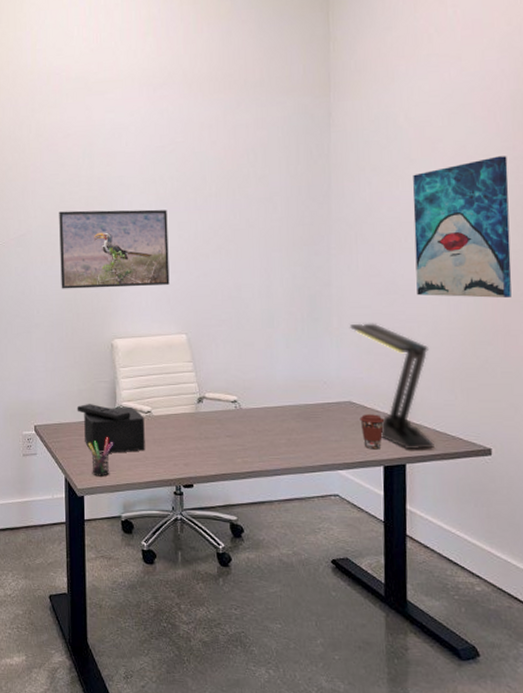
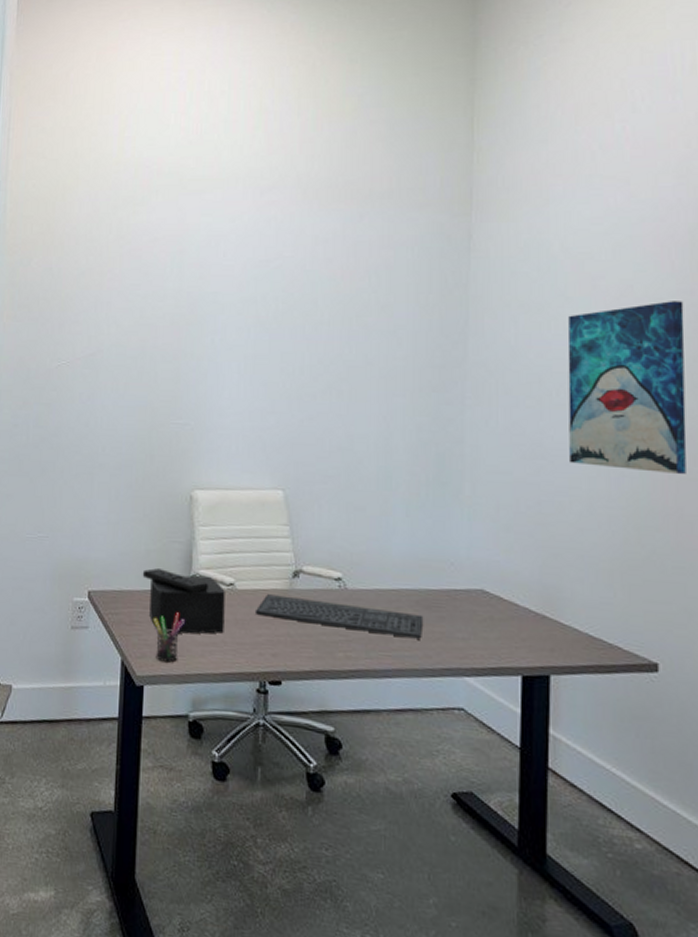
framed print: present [59,209,170,289] -> none [134,329,269,428]
keyboard: none [170,418,304,444] -> present [256,594,424,639]
desk lamp: present [349,323,434,449] -> none [484,492,586,658]
coffee cup: present [360,414,384,450] -> none [494,607,523,654]

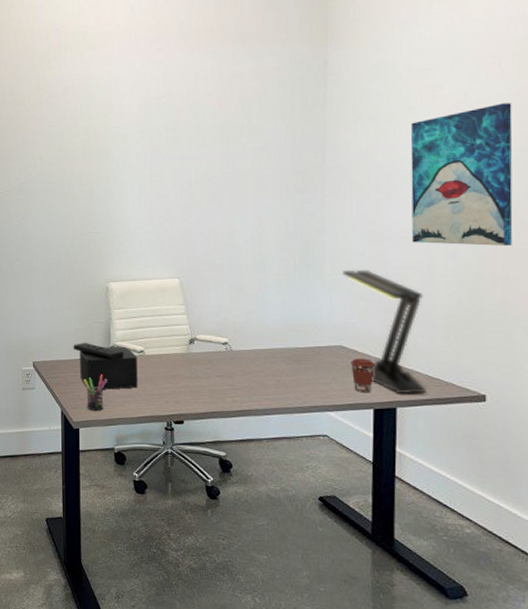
keyboard: present [256,594,424,639] -> none [162,358,294,385]
desk lamp: none [484,492,586,658] -> present [341,269,426,394]
coffee cup: none [494,607,523,654] -> present [350,358,375,393]

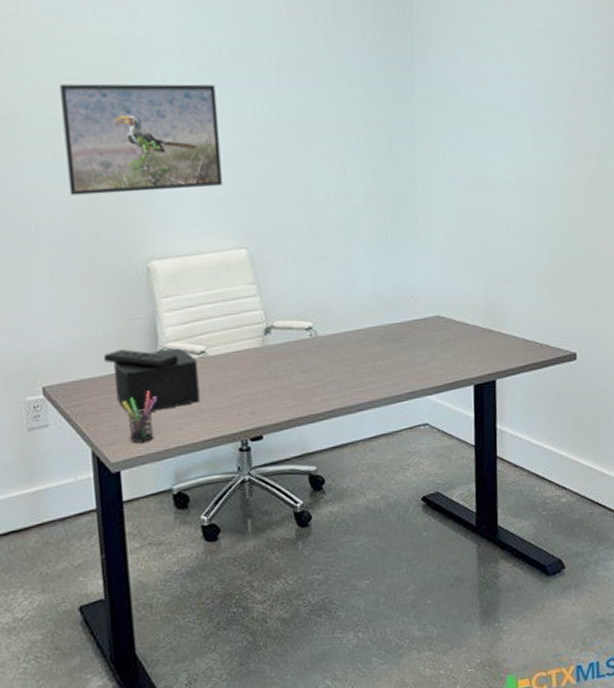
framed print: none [57,158,163,235] -> present [60,83,223,196]
desk lamp: present [341,269,426,394] -> none [436,223,523,363]
coffee cup: present [350,358,375,393] -> none [449,328,473,368]
wall art: present [410,103,513,246] -> none [501,31,596,190]

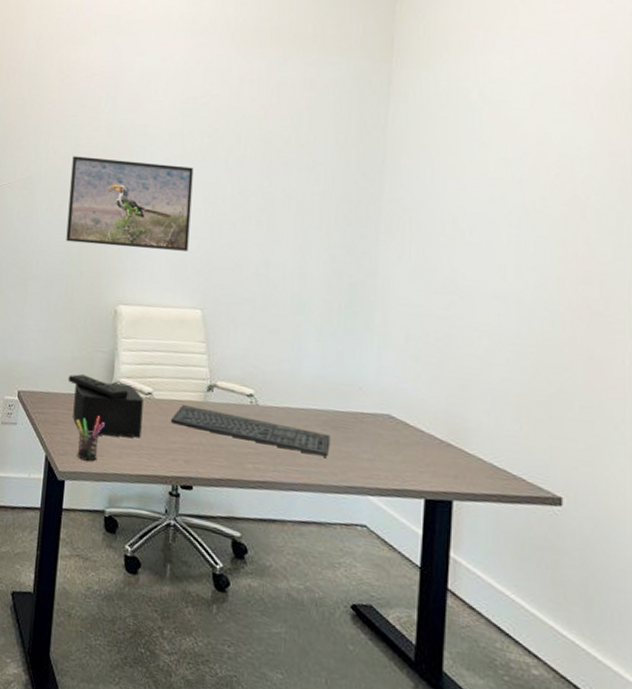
keyboard: none [230,348,390,378] -> present [171,405,331,457]

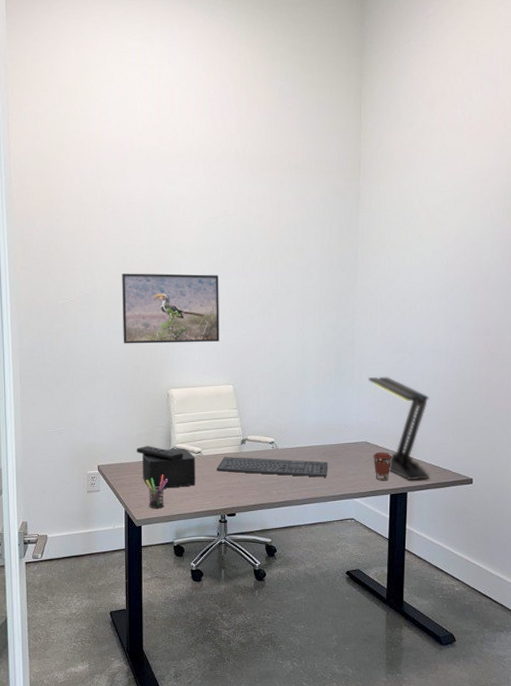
desk lamp: none [394,323,491,486] -> present [367,376,430,480]
coffee cup: none [399,432,428,478] -> present [373,452,391,481]

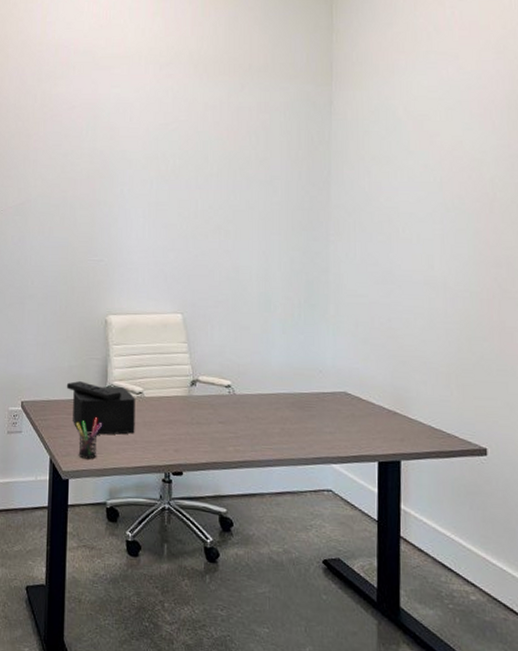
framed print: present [122,273,220,344] -> none [57,182,168,263]
keyboard: present [217,457,328,477] -> none [161,400,298,434]
desk lamp: present [367,376,430,480] -> none [346,312,429,446]
coffee cup: present [373,452,391,481] -> none [355,406,379,444]

